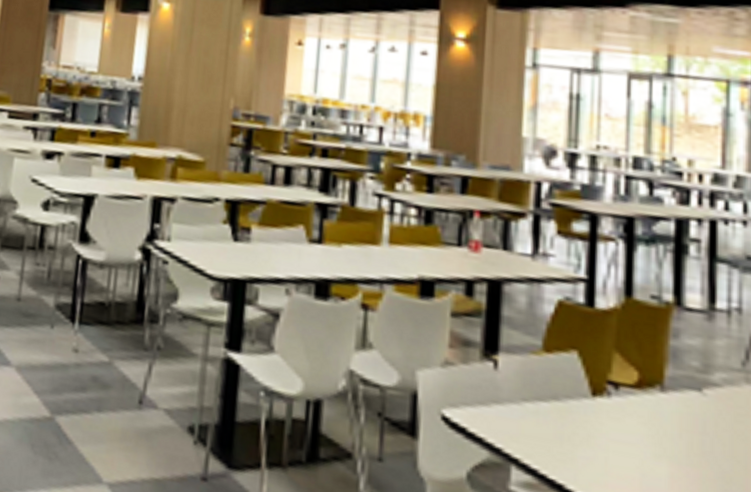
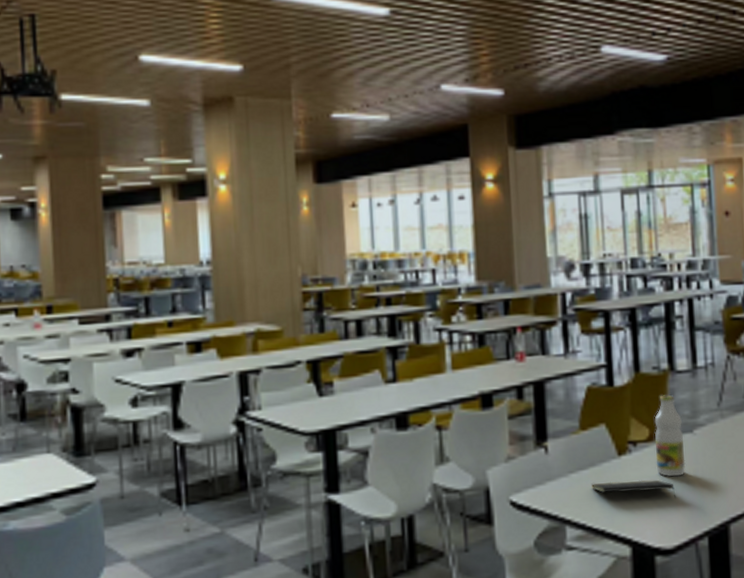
notepad: none [551,421,670,469] -> present [592,480,676,497]
bottle: none [644,333,689,444] -> present [654,394,686,477]

